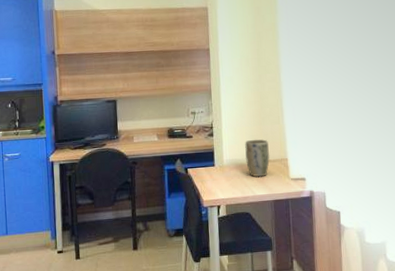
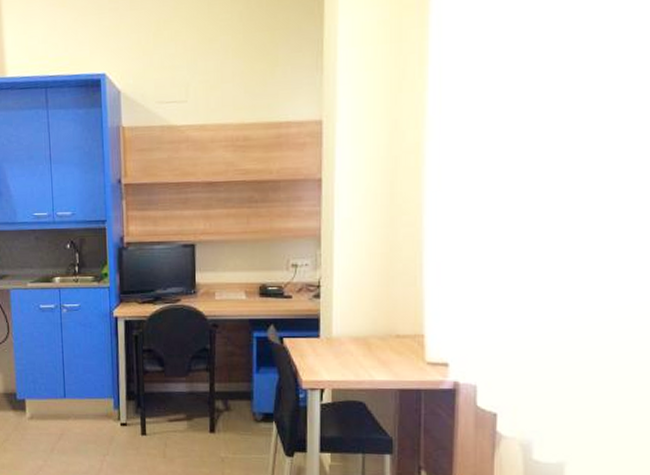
plant pot: present [245,139,270,177] -> none [364,305,397,356]

